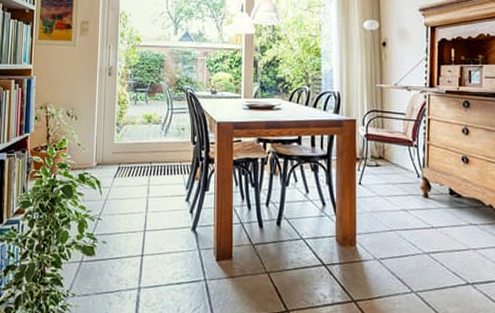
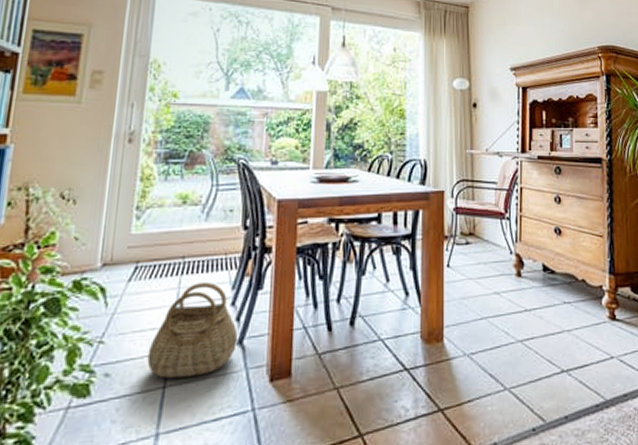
basket: none [130,181,192,250] -> present [147,281,239,378]

